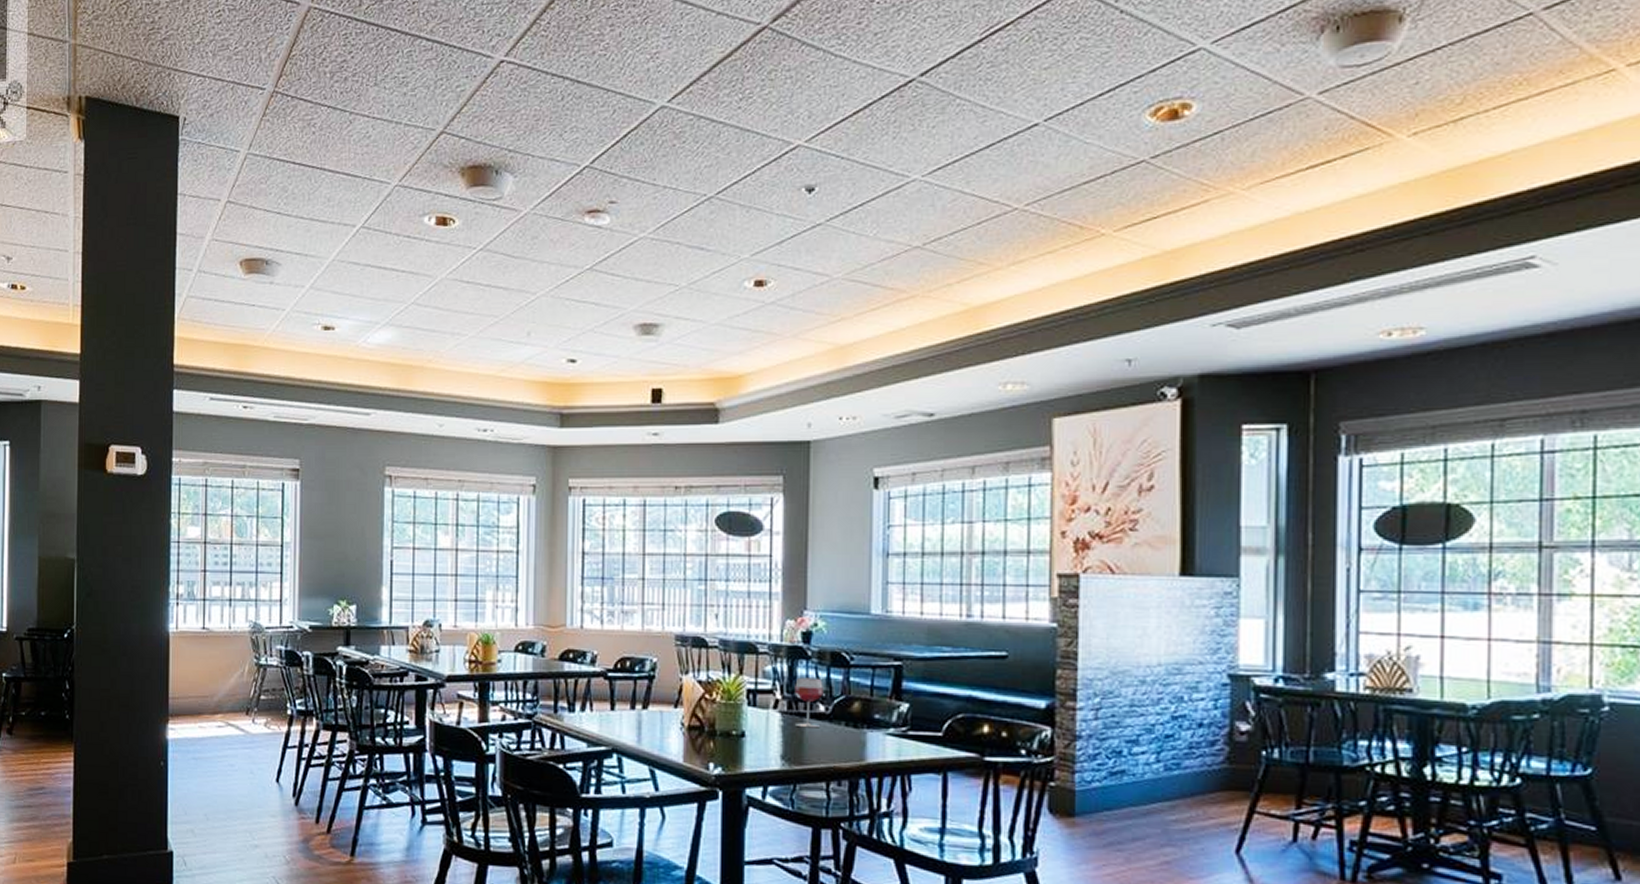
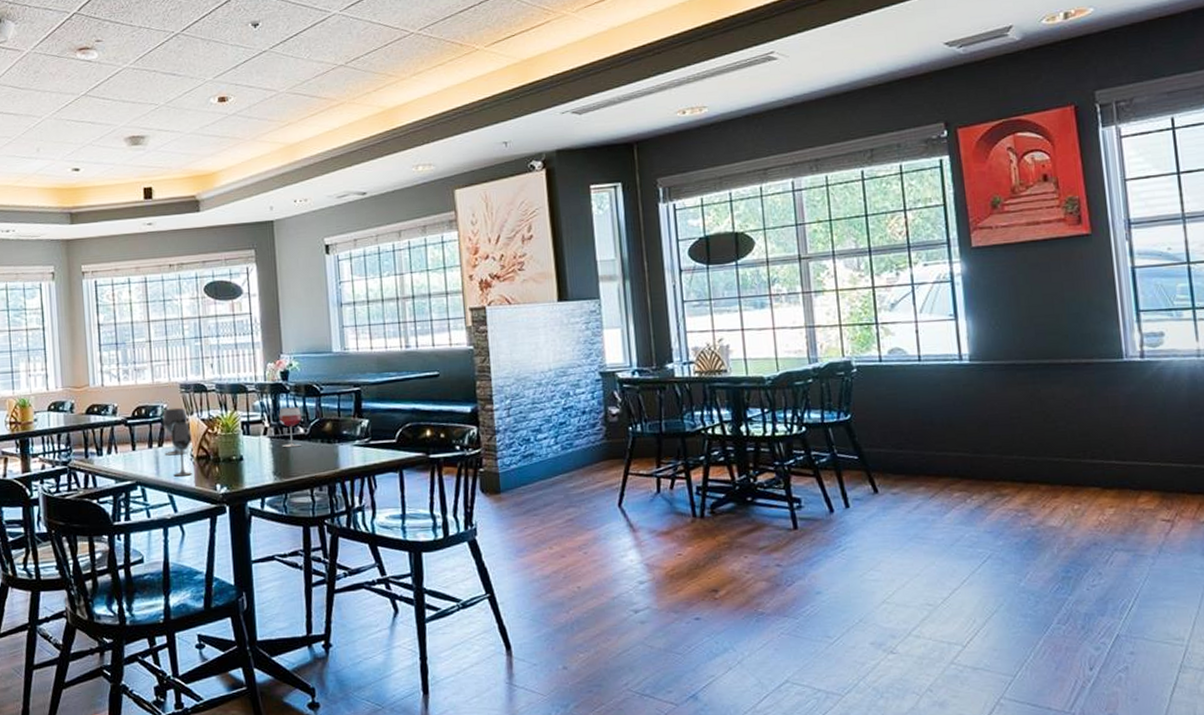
wine glass: none [649,663,680,723] -> present [162,407,188,457]
wine glass: none [658,682,684,749] -> present [170,422,192,477]

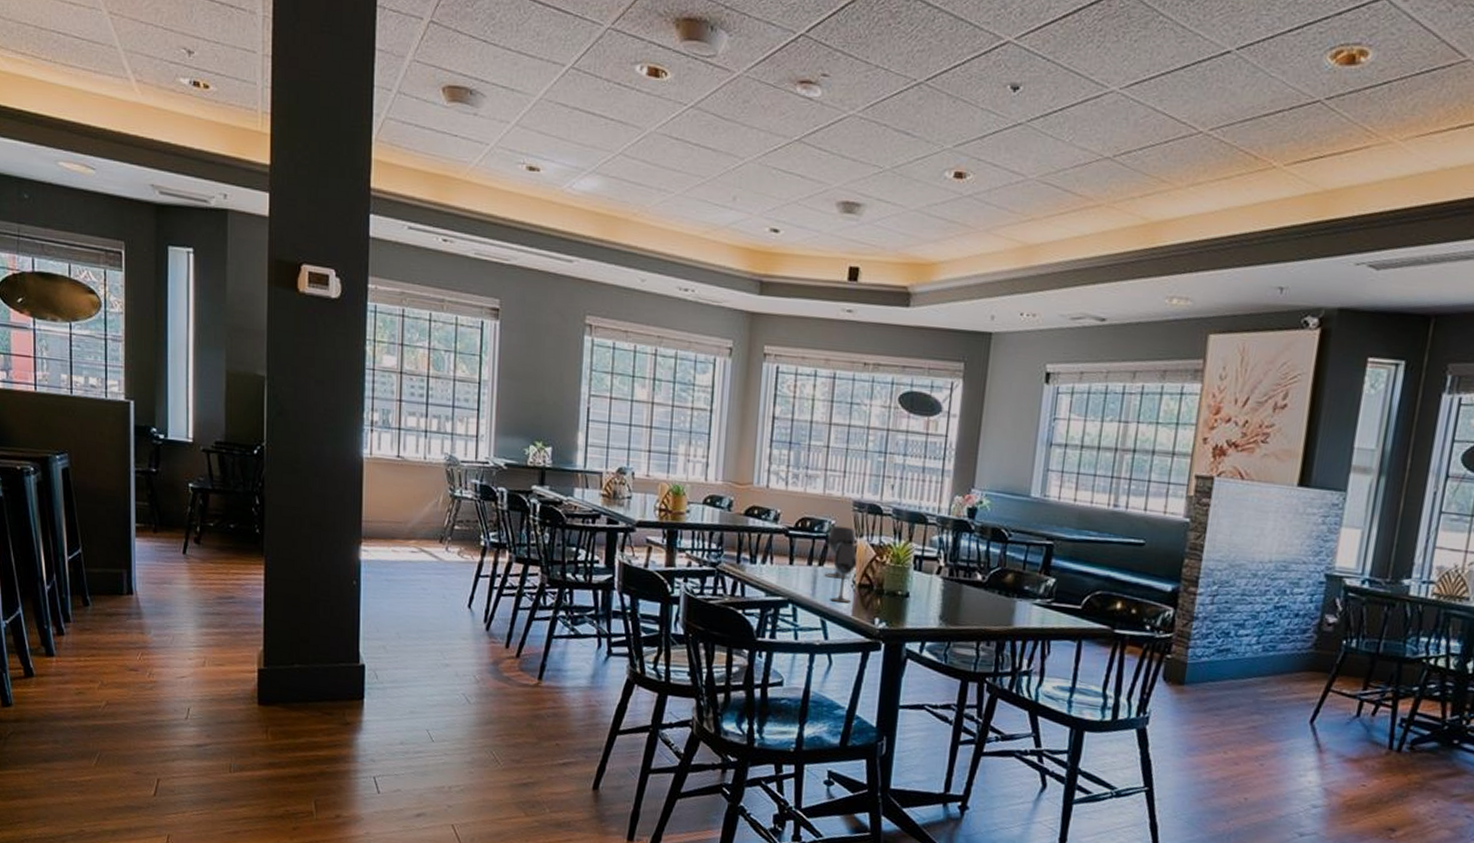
wineglass: present [279,407,302,448] -> none [953,548,983,595]

